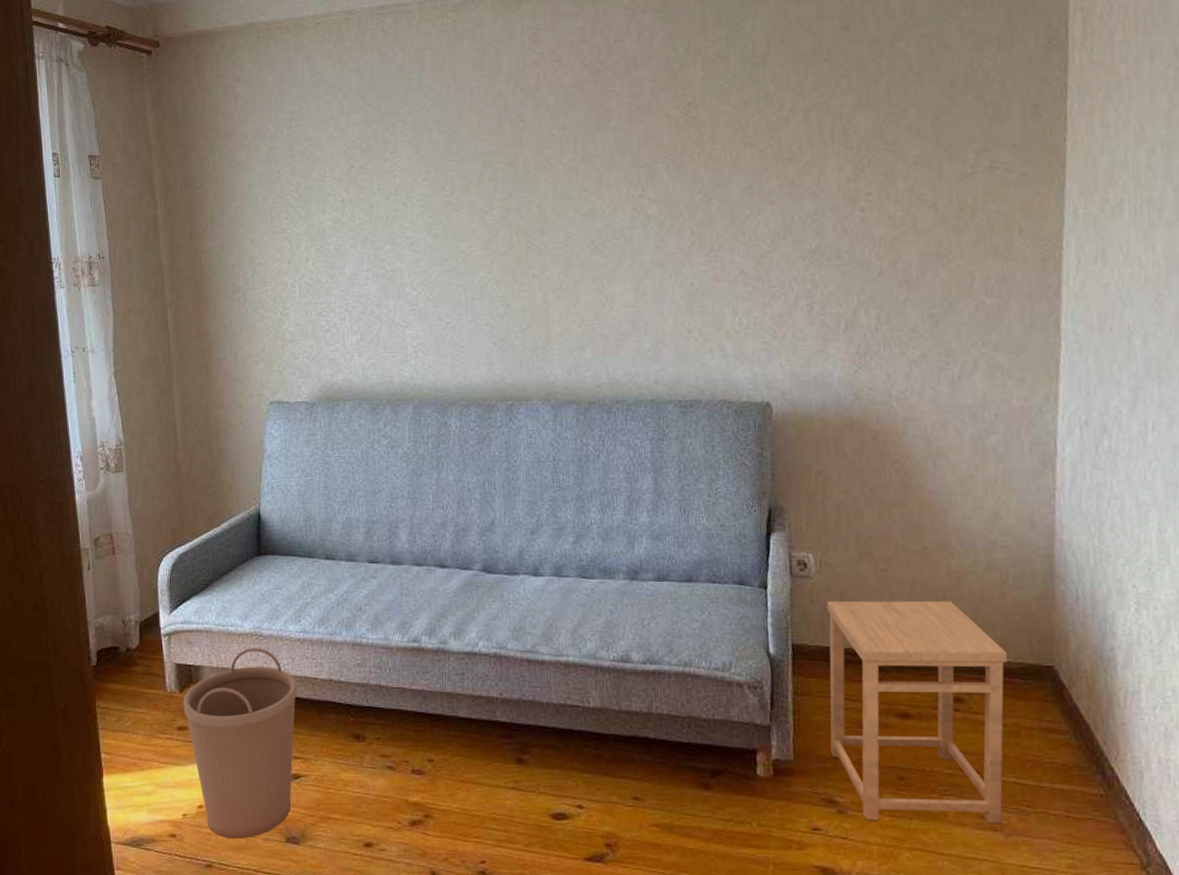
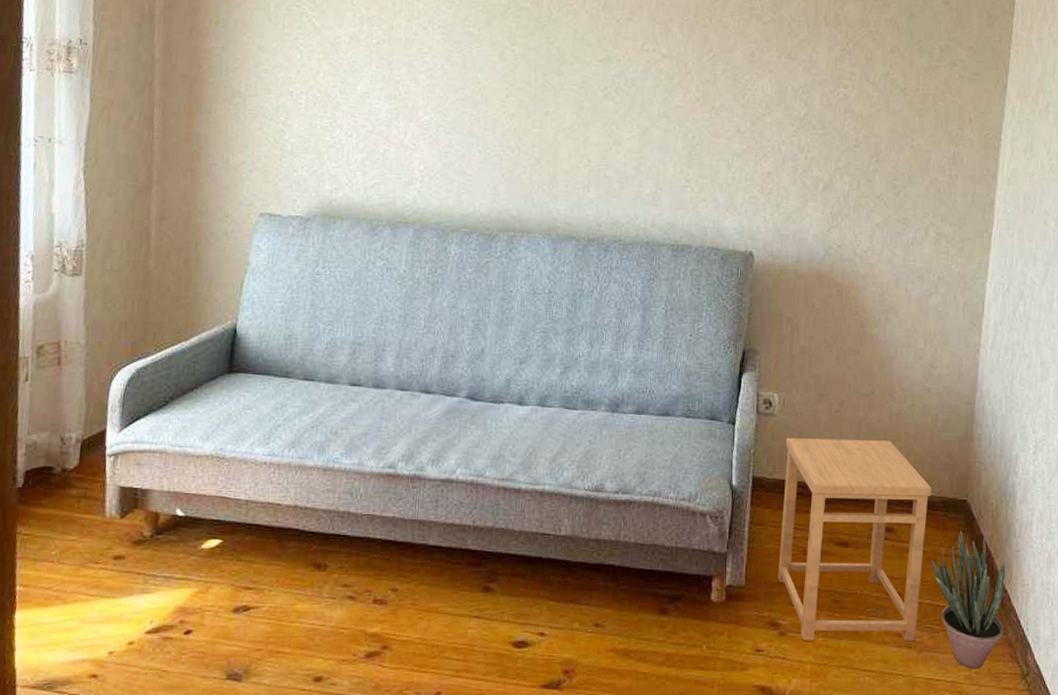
basket: present [183,648,296,838] -> none [123,471,257,677]
potted plant: none [1013,700,1113,857] -> present [931,530,1006,669]

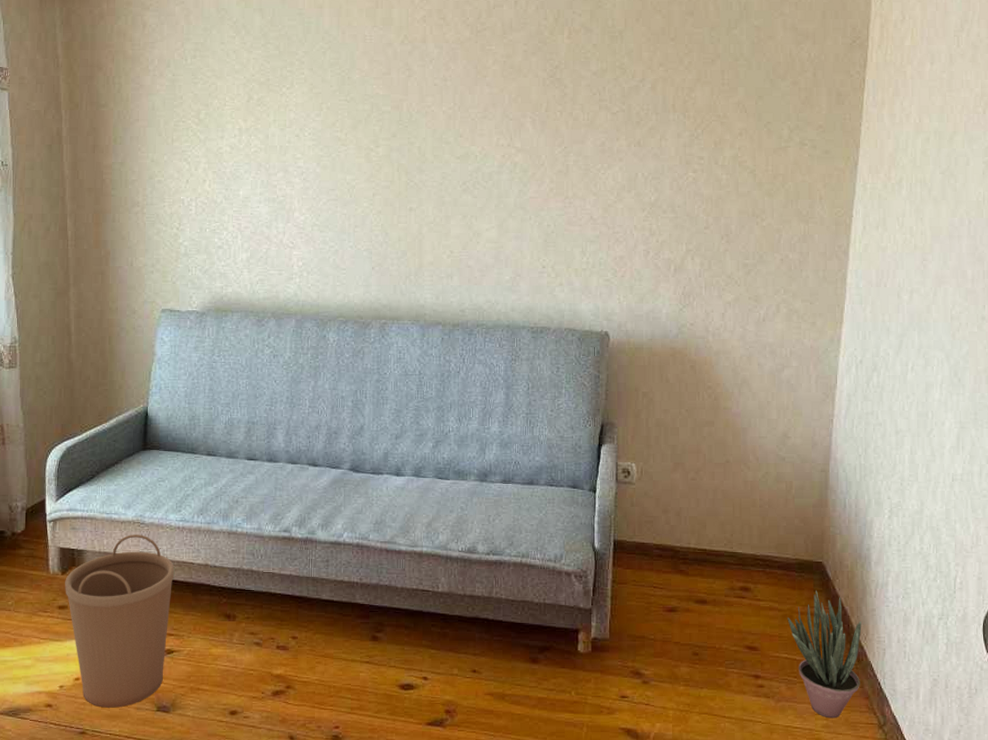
basket: none [123,471,257,677] -> present [65,534,174,708]
side table: present [778,437,932,642] -> none [640,504,787,692]

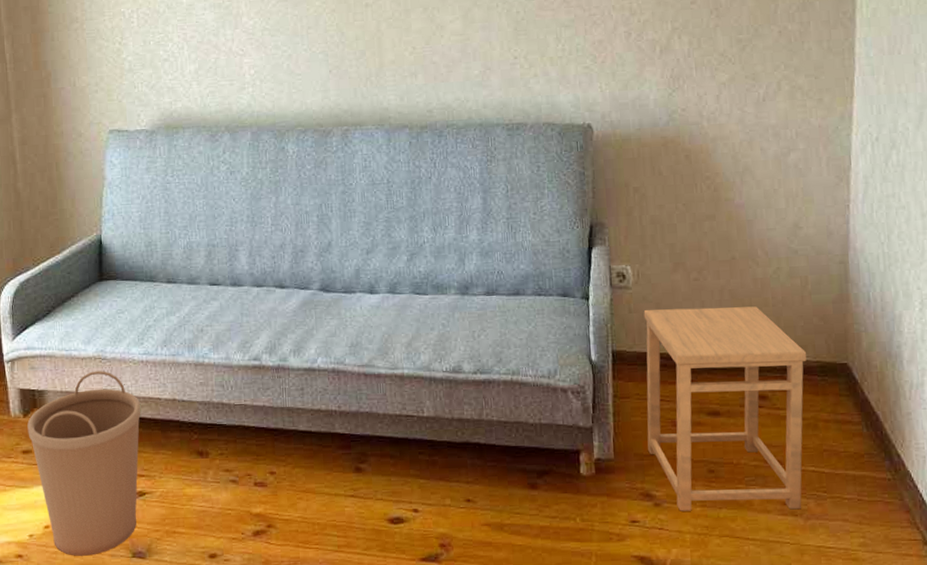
side table: none [640,504,787,692] -> present [643,306,807,511]
potted plant: present [787,590,862,719] -> none [811,394,899,536]

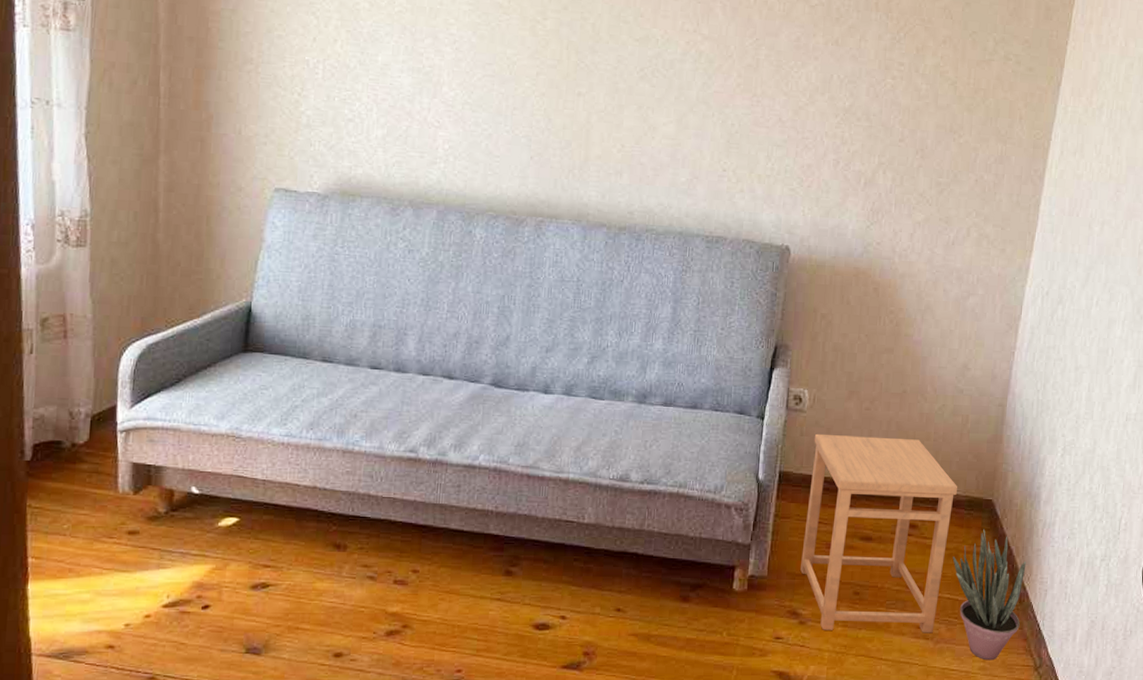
basket: present [27,371,140,556] -> none [137,450,275,649]
potted plant: none [811,394,899,536] -> present [952,528,1026,661]

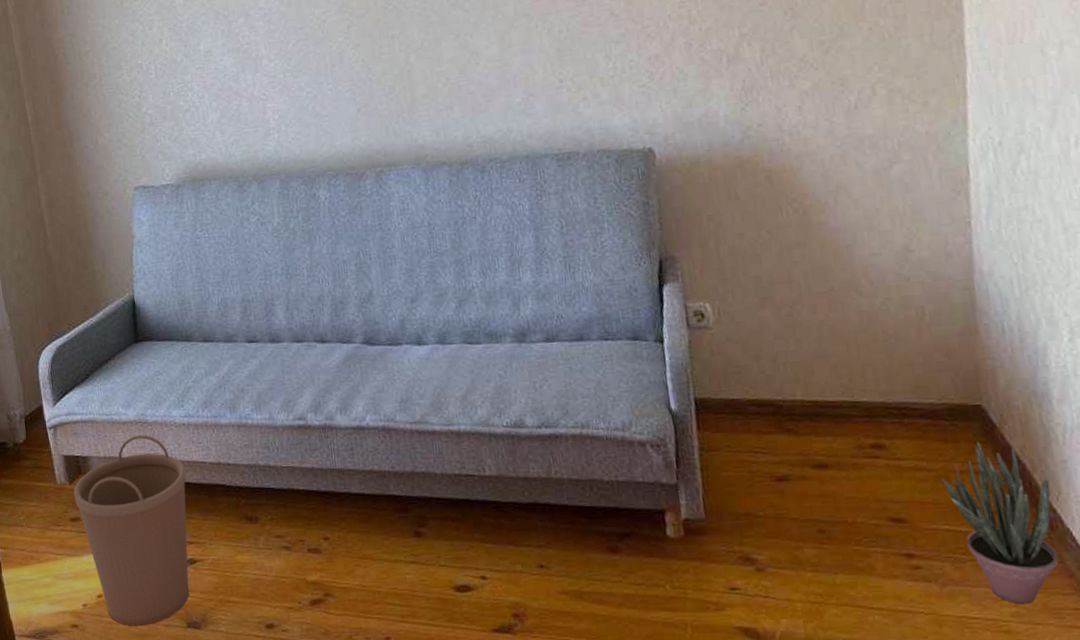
basket: none [137,450,275,649] -> present [73,435,189,626]
side table: present [800,433,958,633] -> none [728,343,936,577]

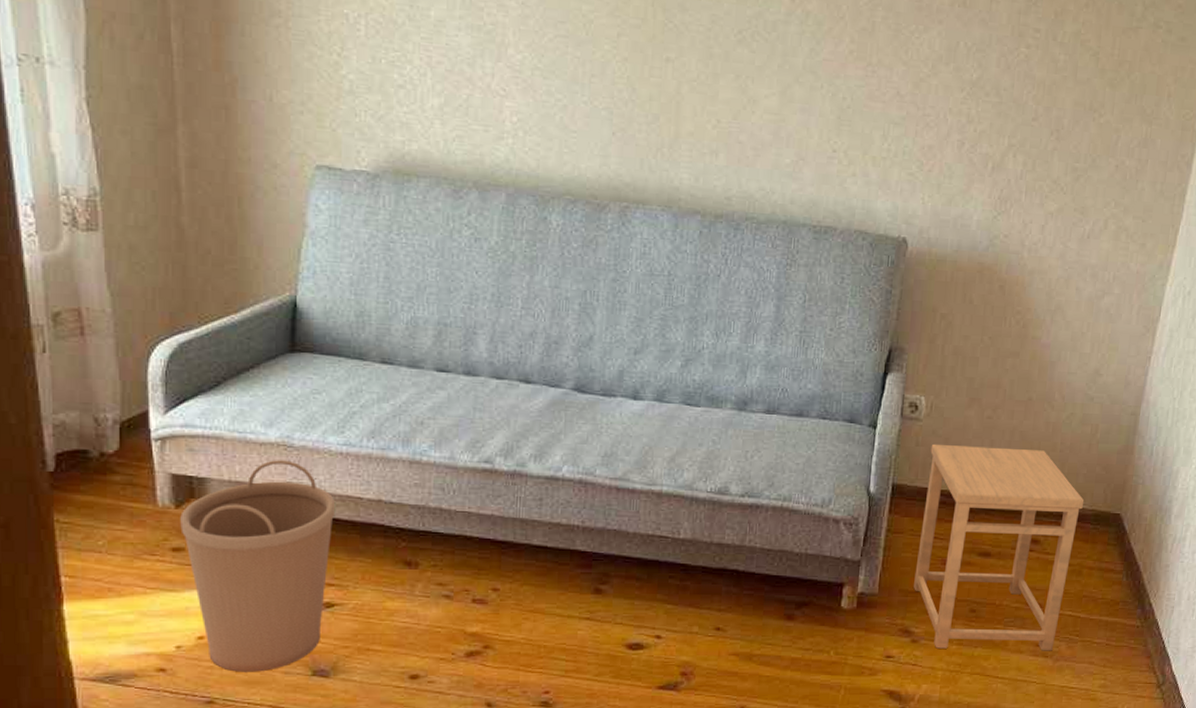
side table: none [728,343,936,577] -> present [914,443,1085,651]
potted plant: present [941,441,1059,605] -> none [1075,543,1153,678]

